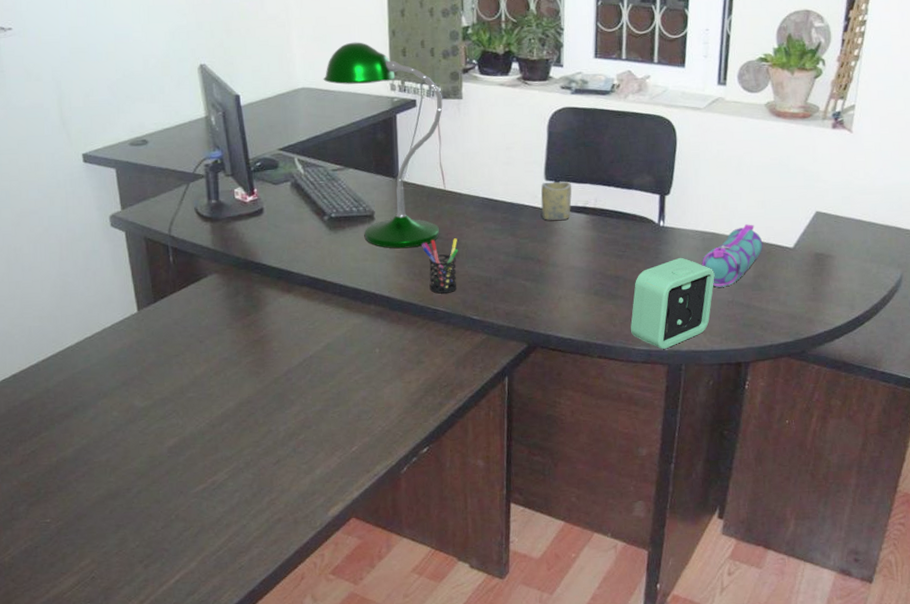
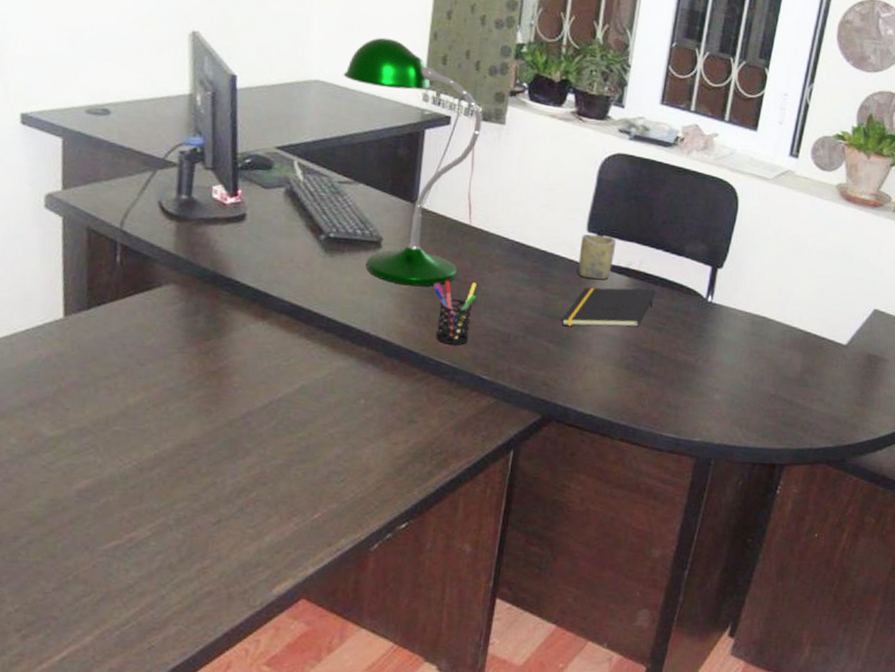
notepad: none [534,222,613,264] -> present [562,287,656,328]
alarm clock: present [631,257,715,349] -> none [660,339,760,440]
pencil case: present [701,224,763,287] -> none [746,312,815,379]

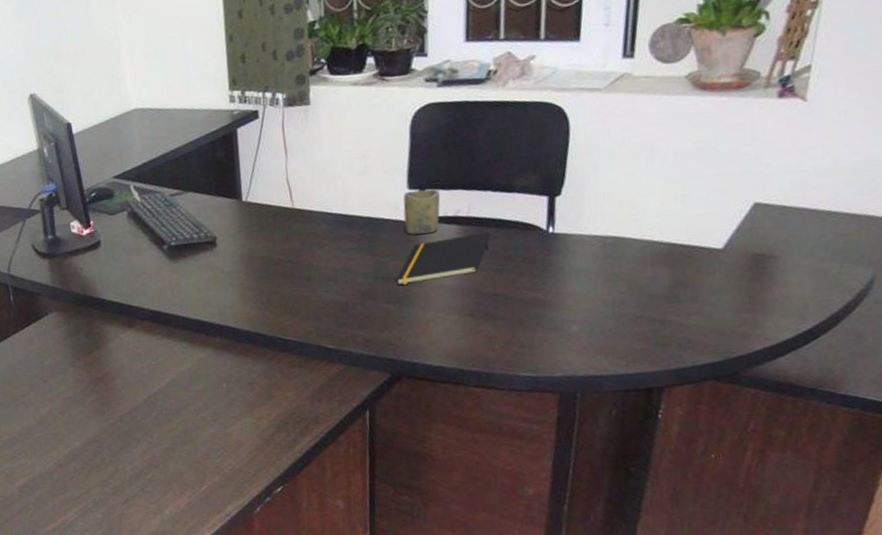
desk lamp: present [343,37,482,287] -> none [156,52,288,276]
pen holder: present [433,280,477,345] -> none [269,260,311,322]

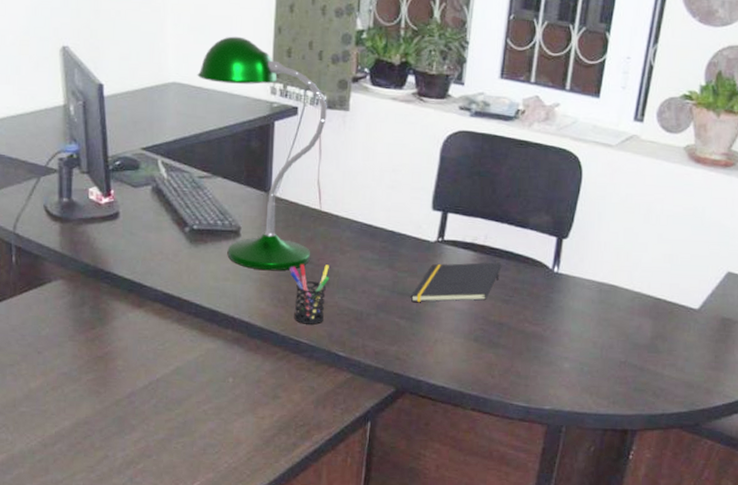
desk lamp: none [156,52,288,276] -> present [197,36,327,271]
pen holder: none [269,260,311,322] -> present [289,264,330,325]
cup: present [403,189,441,235] -> none [424,212,461,255]

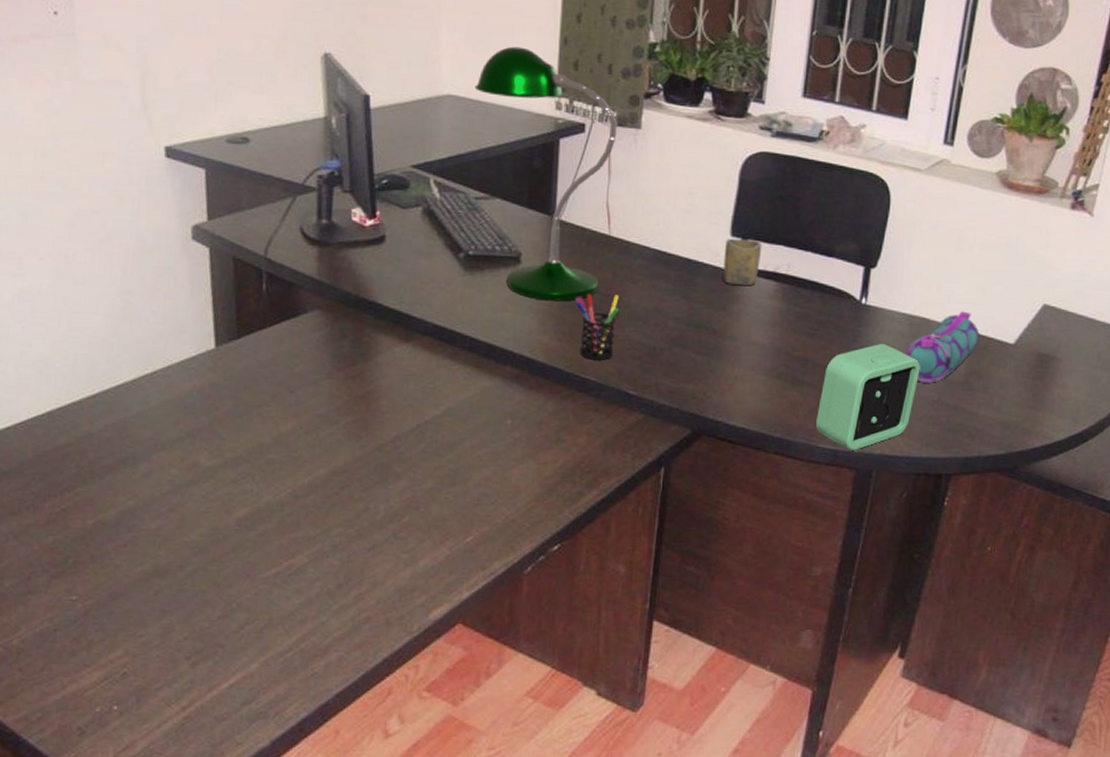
notepad: present [411,262,502,302] -> none [709,293,806,336]
cup: none [424,212,461,255] -> present [723,239,762,285]
alarm clock: none [510,308,609,408] -> present [816,343,920,450]
pencil case: none [595,278,666,346] -> present [905,311,980,383]

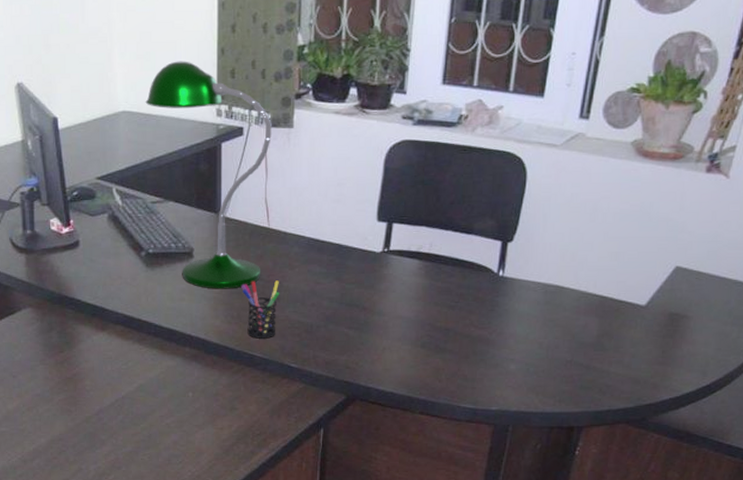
cup: present [723,239,762,285] -> none [371,223,406,265]
alarm clock: present [816,343,920,450] -> none [457,311,554,408]
pencil case: present [905,311,980,383] -> none [540,277,612,345]

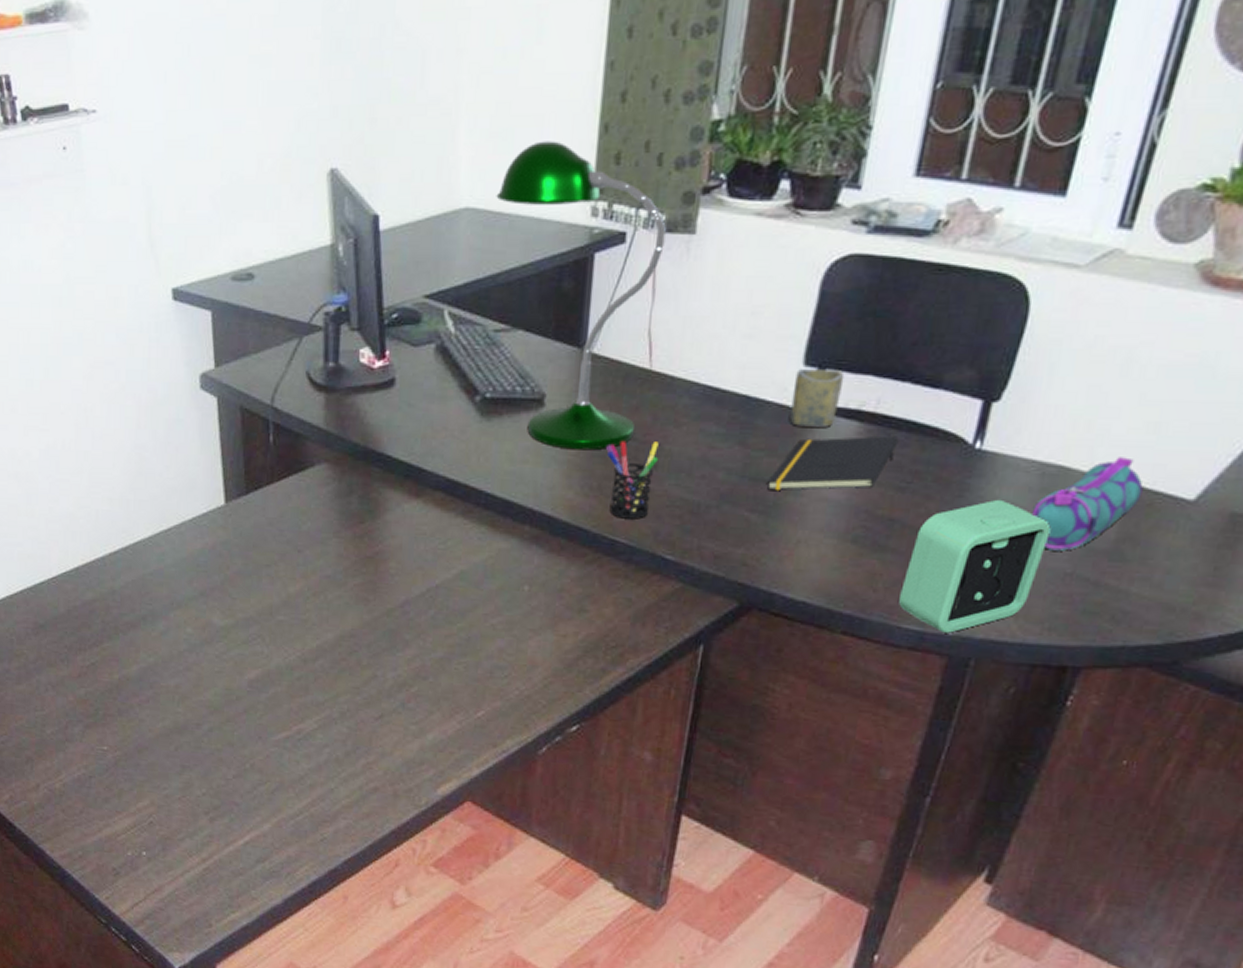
notepad: none [359,269,447,312] -> present [767,436,899,490]
cup: none [371,223,406,265] -> present [790,369,845,427]
alarm clock: none [457,311,554,408] -> present [899,499,1051,633]
pencil case: none [540,277,612,345] -> present [1031,457,1143,551]

